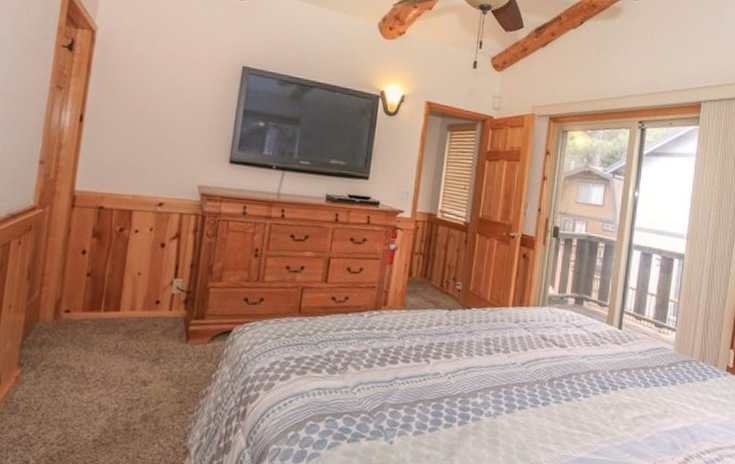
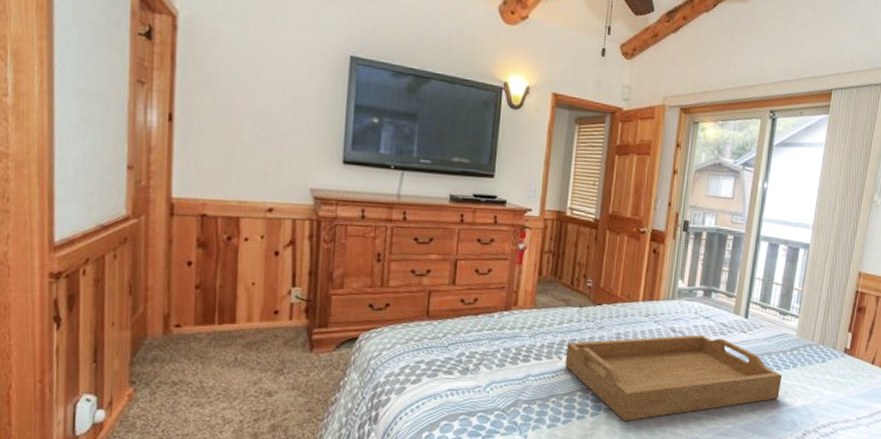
serving tray: none [432,344,661,433] -> present [565,334,783,422]

